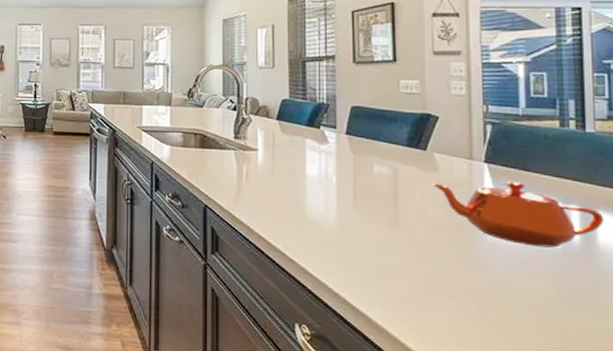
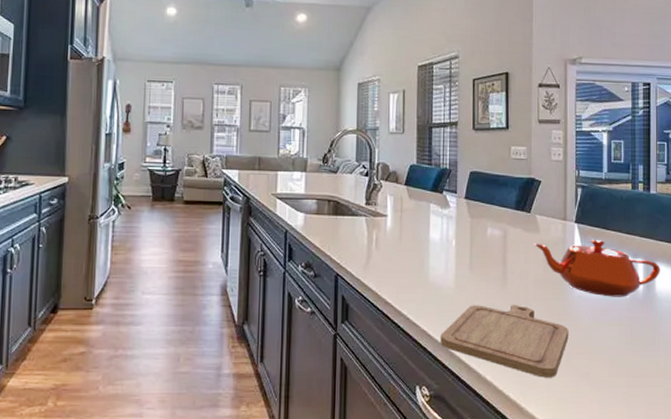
chopping board: none [321,244,480,330] -> present [440,305,569,378]

